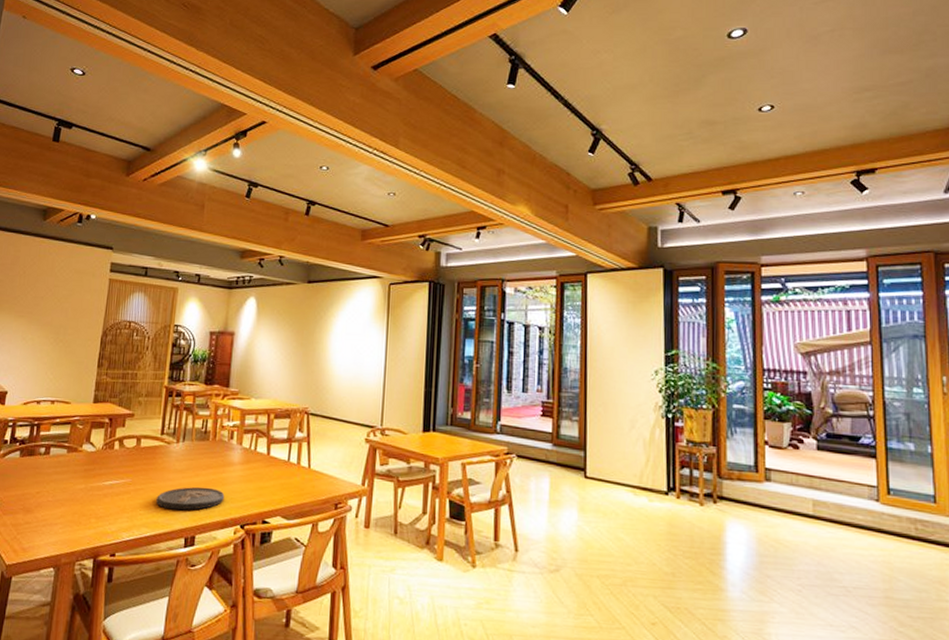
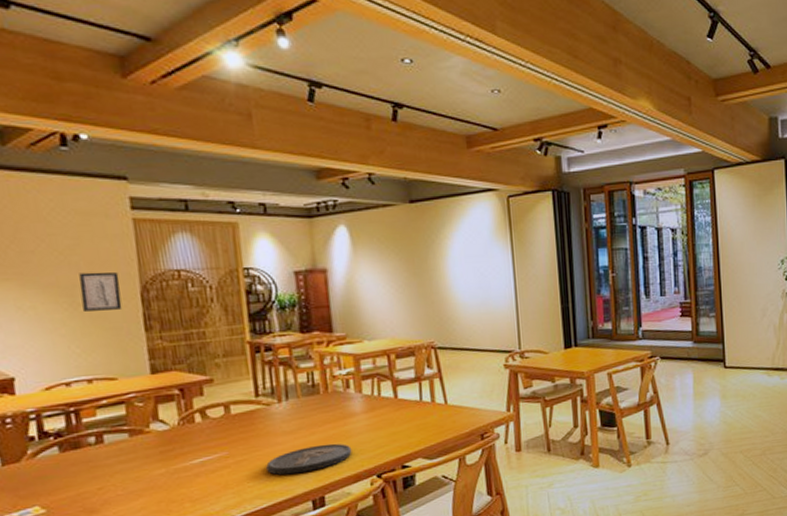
wall art: none [62,316,91,348] -> present [79,272,123,311]

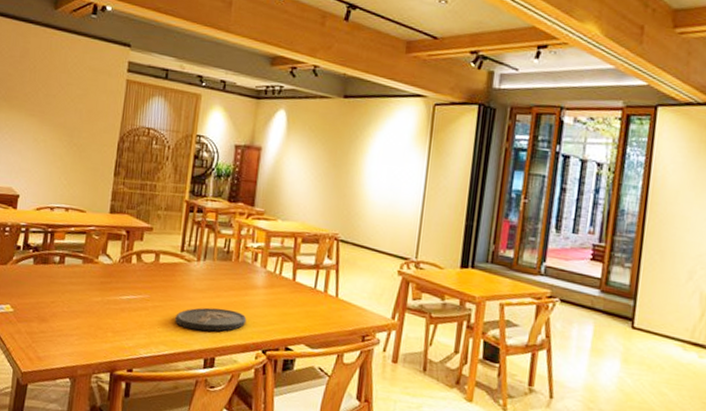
wall art: present [79,272,123,311] -> none [76,118,107,154]

